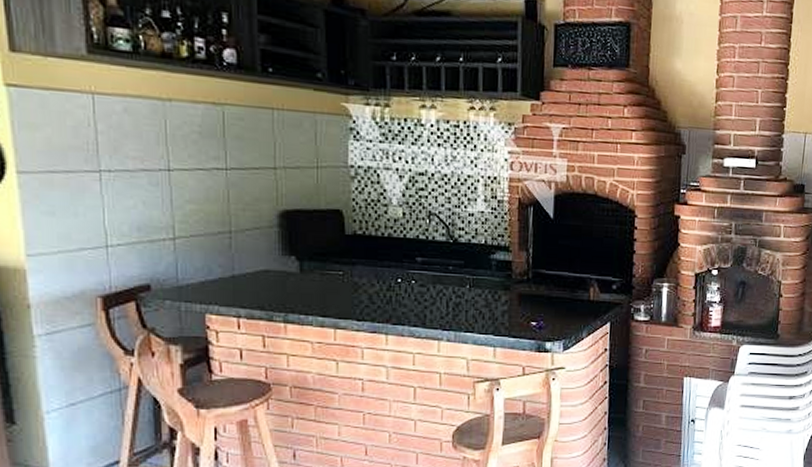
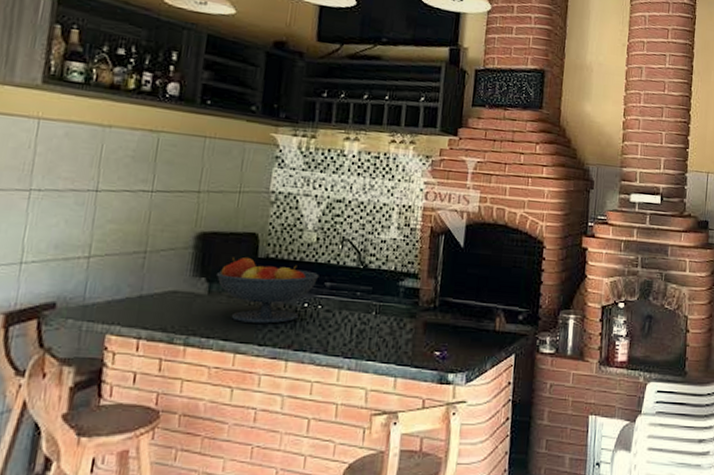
fruit bowl: none [305,234,409,300] -> present [215,257,319,324]

